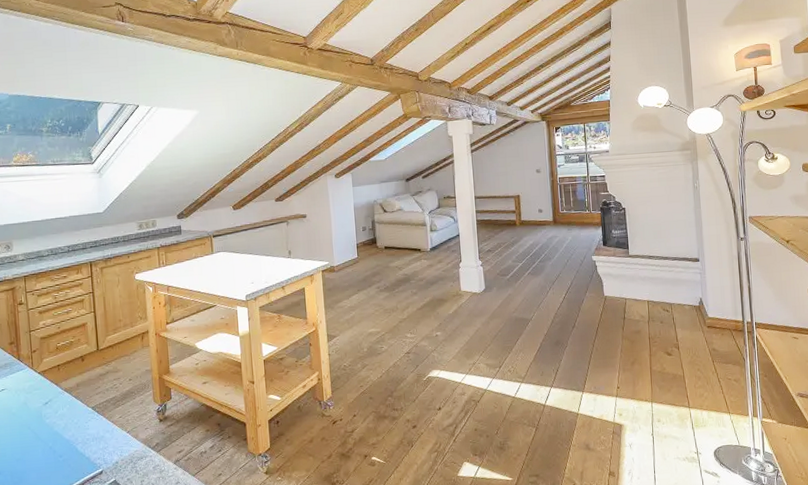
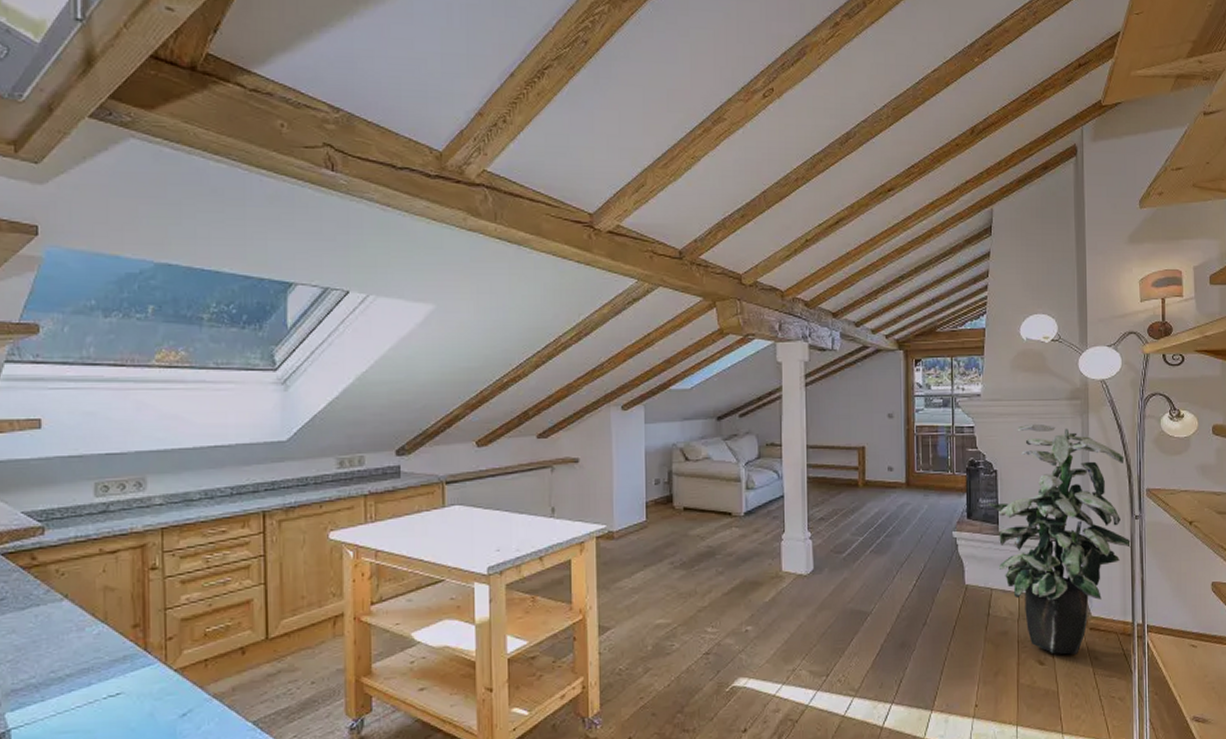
indoor plant: none [618,170,738,347] -> present [987,423,1131,655]

